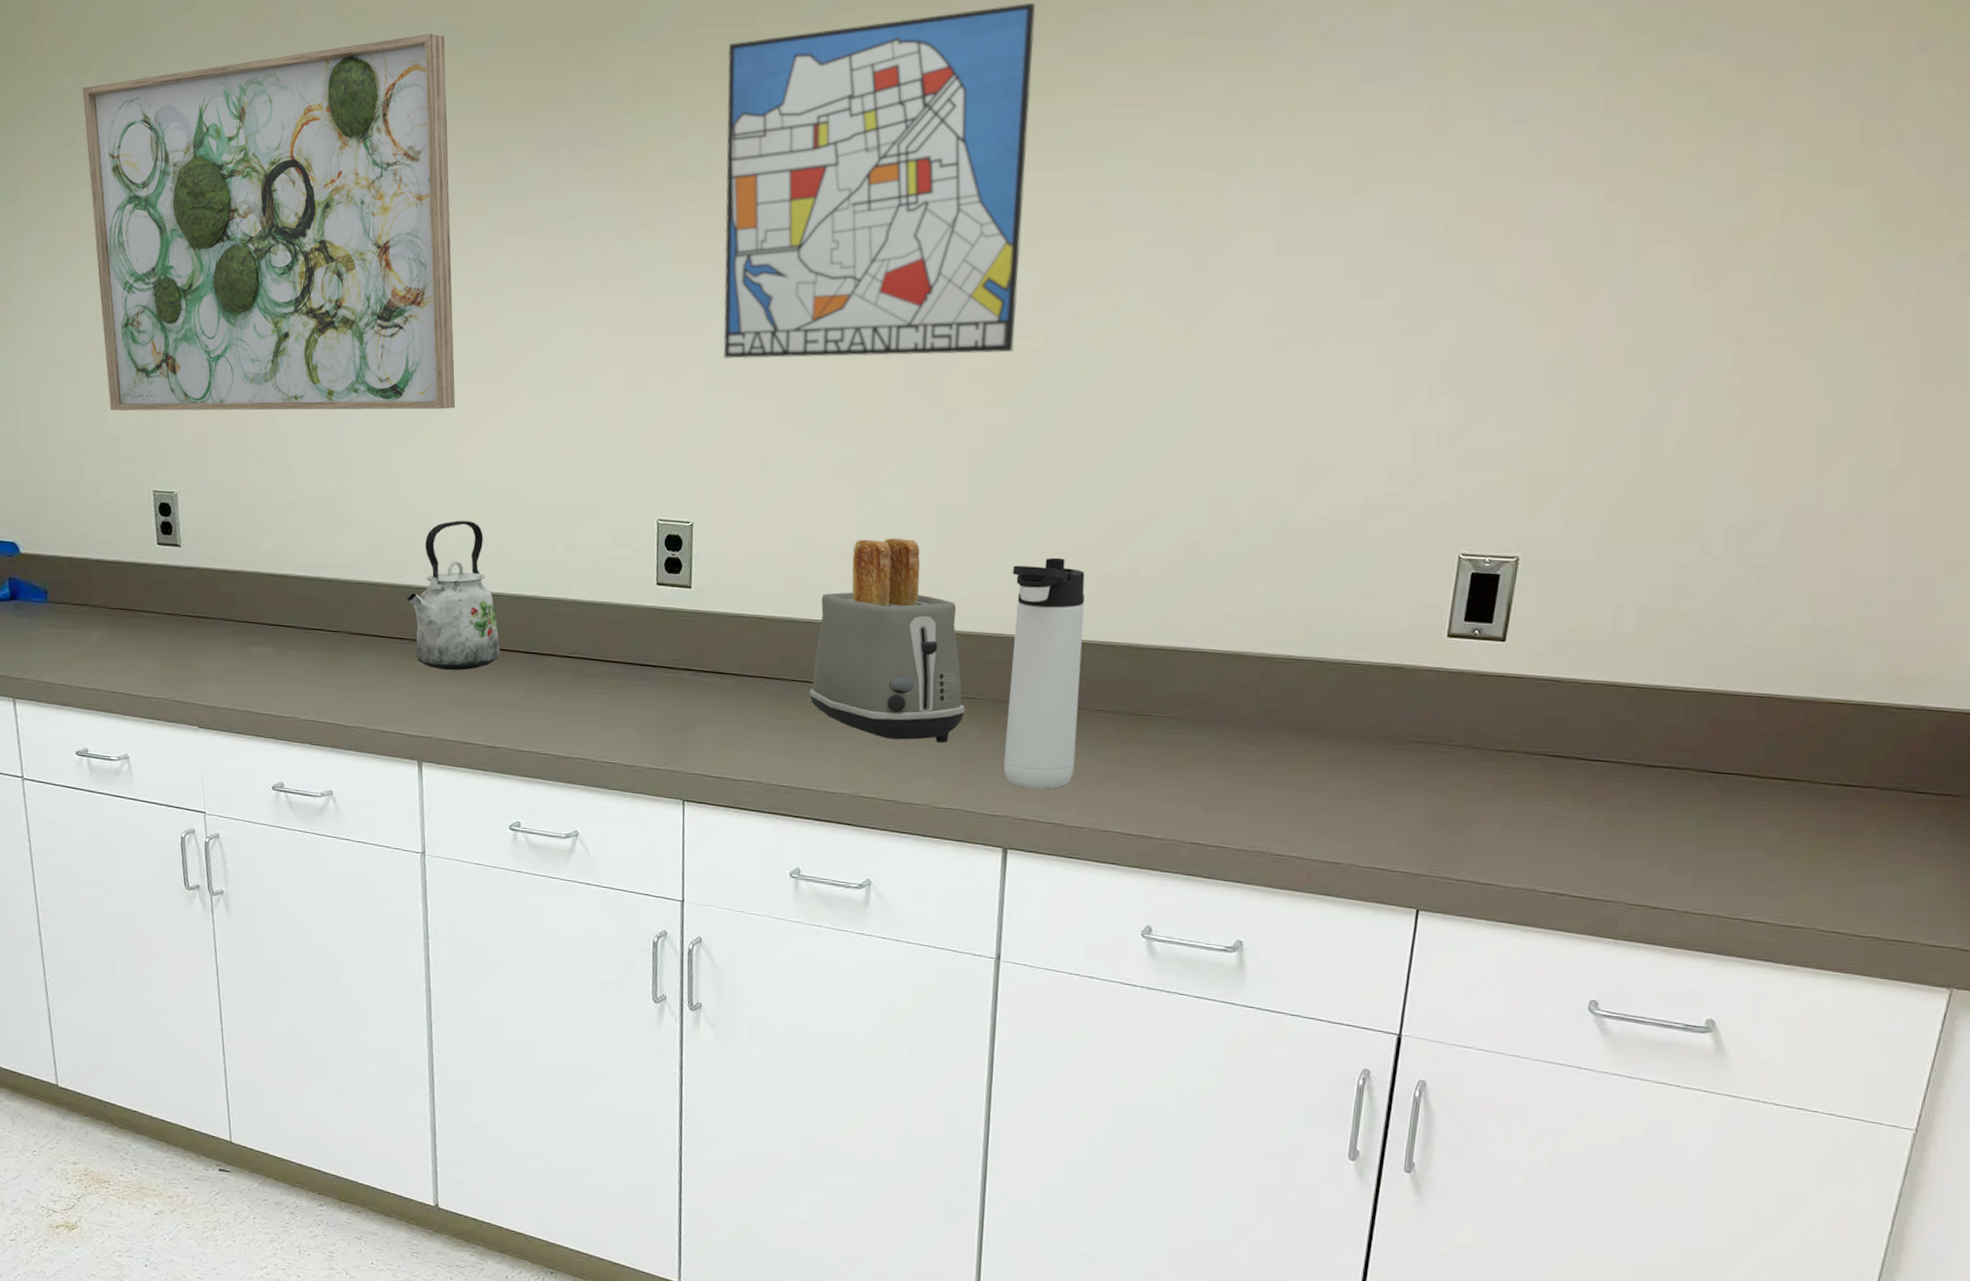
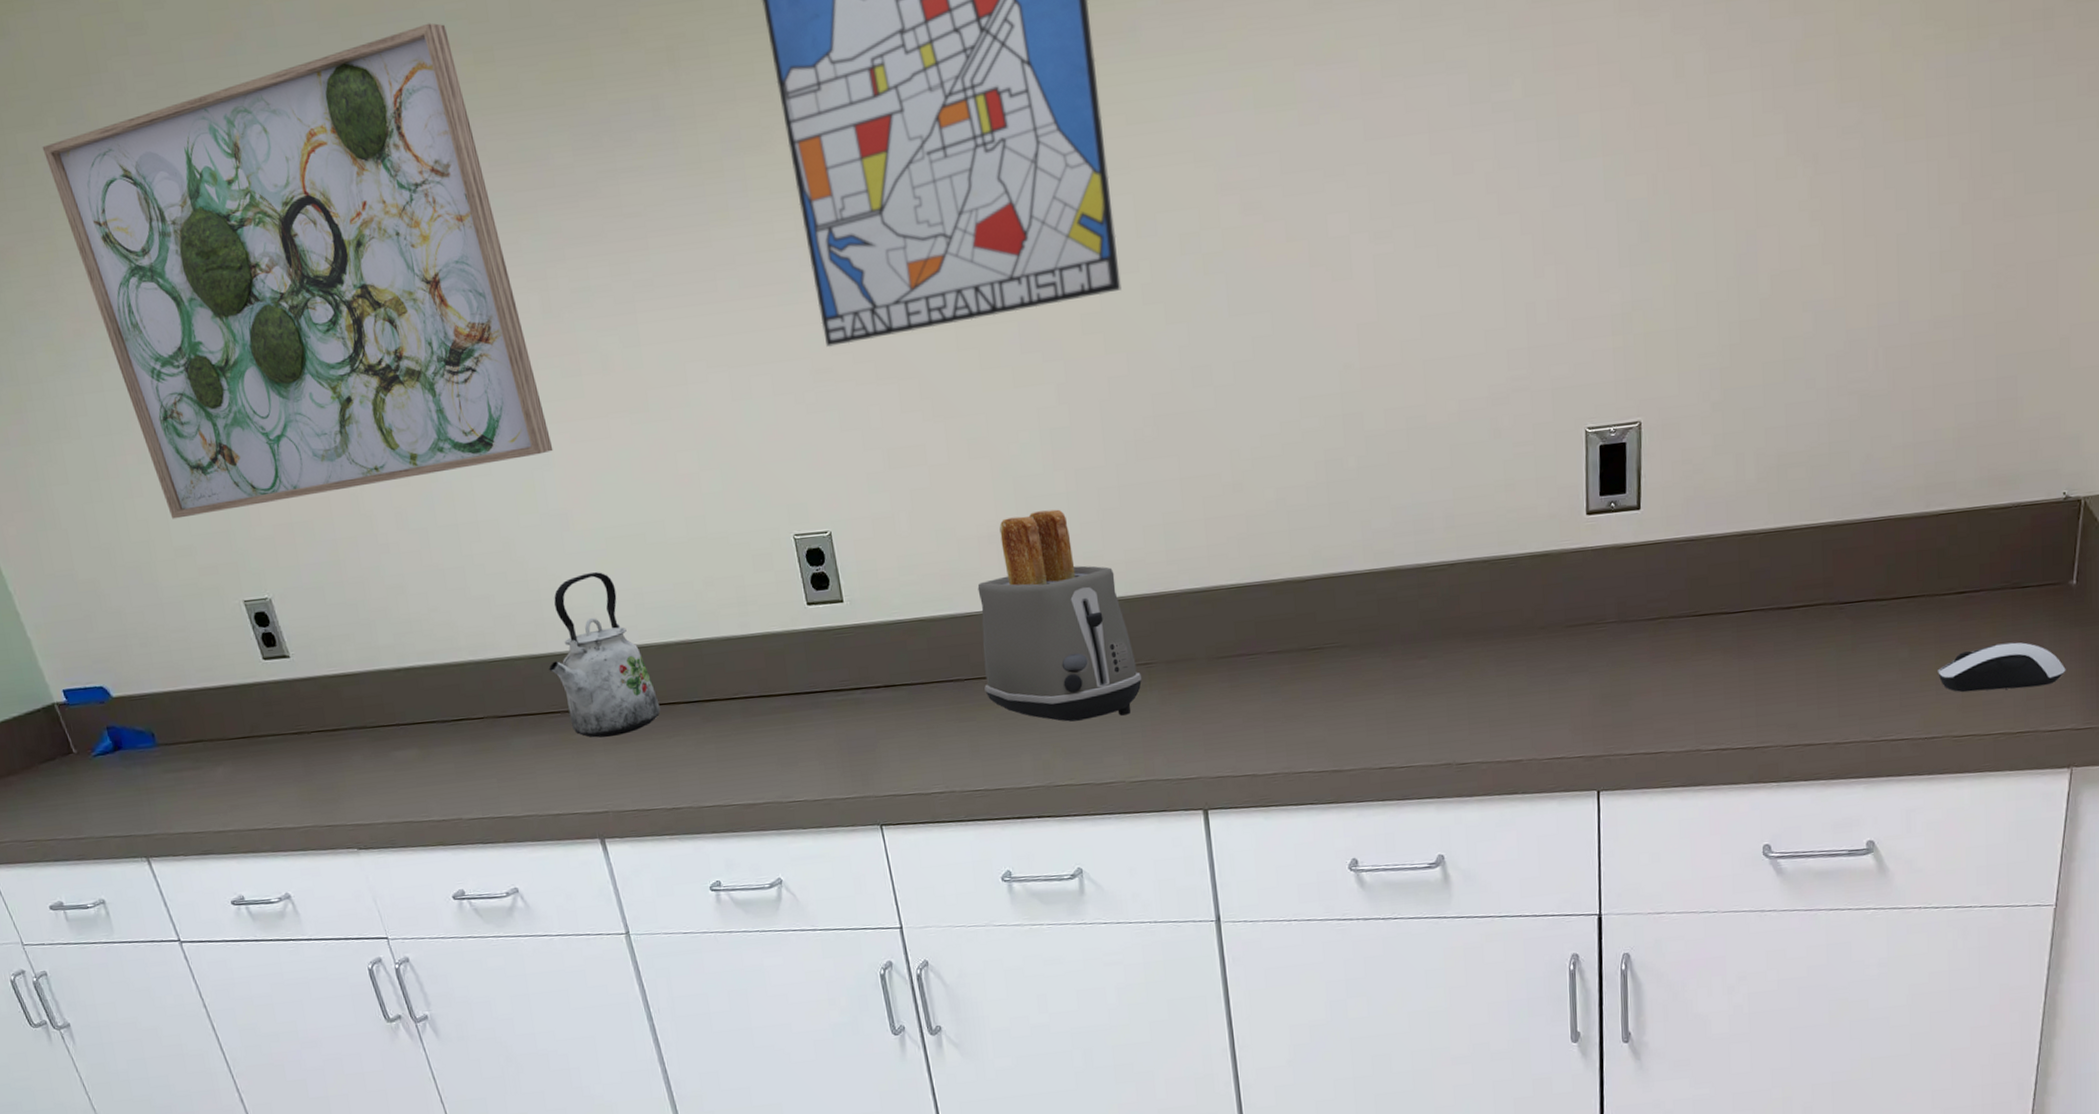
thermos bottle: present [1003,557,1085,789] -> none [1162,501,1258,745]
computer mouse: none [1810,844,1957,898] -> present [1938,642,2066,692]

